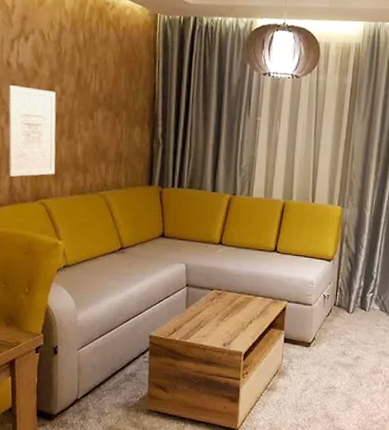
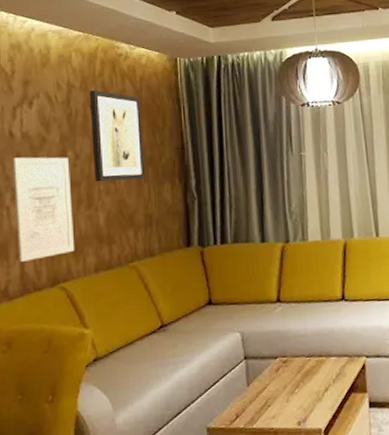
wall art: none [76,34,122,120] -> present [89,90,145,182]

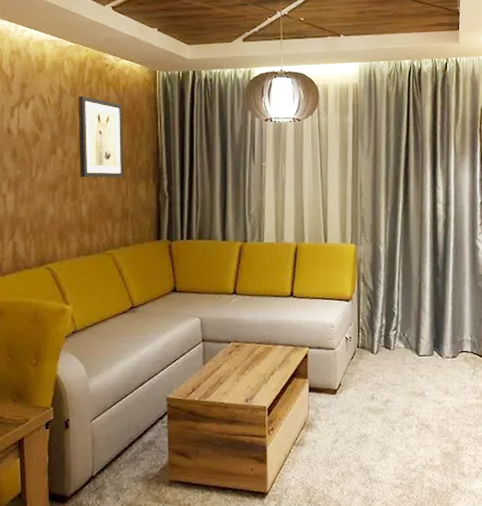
wall art: present [12,157,75,262] -> none [9,151,61,243]

